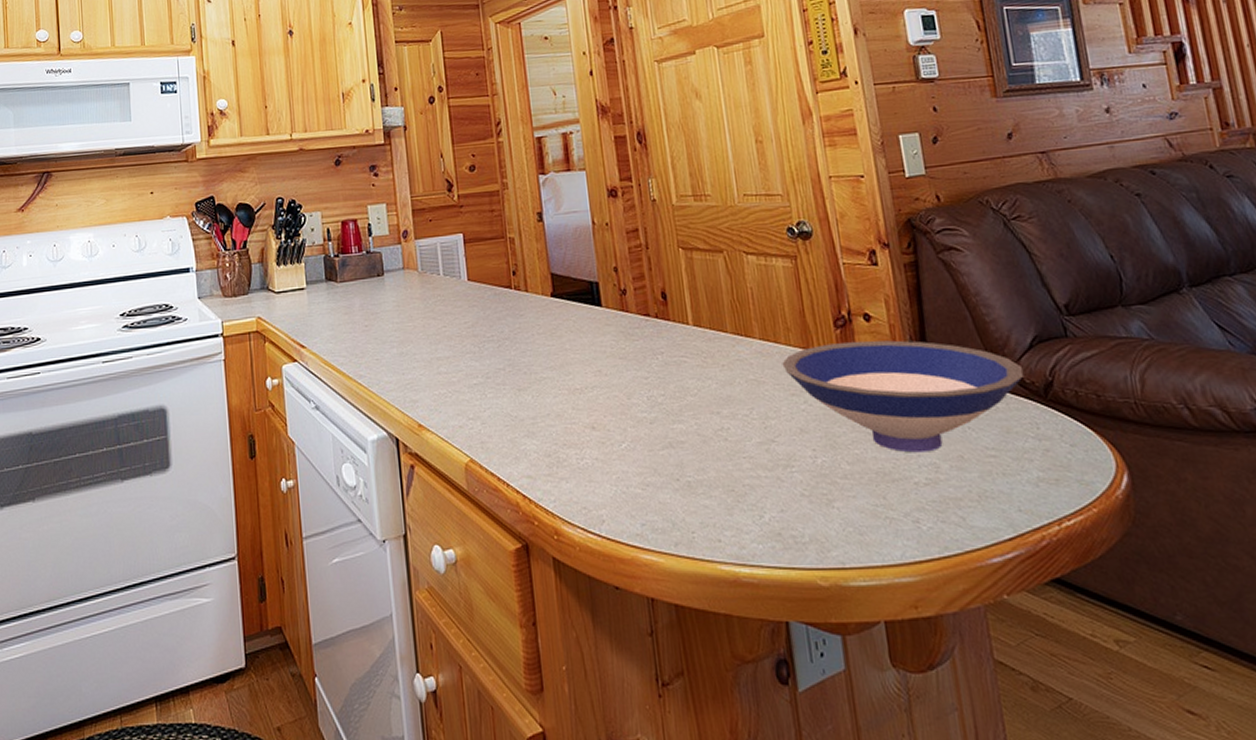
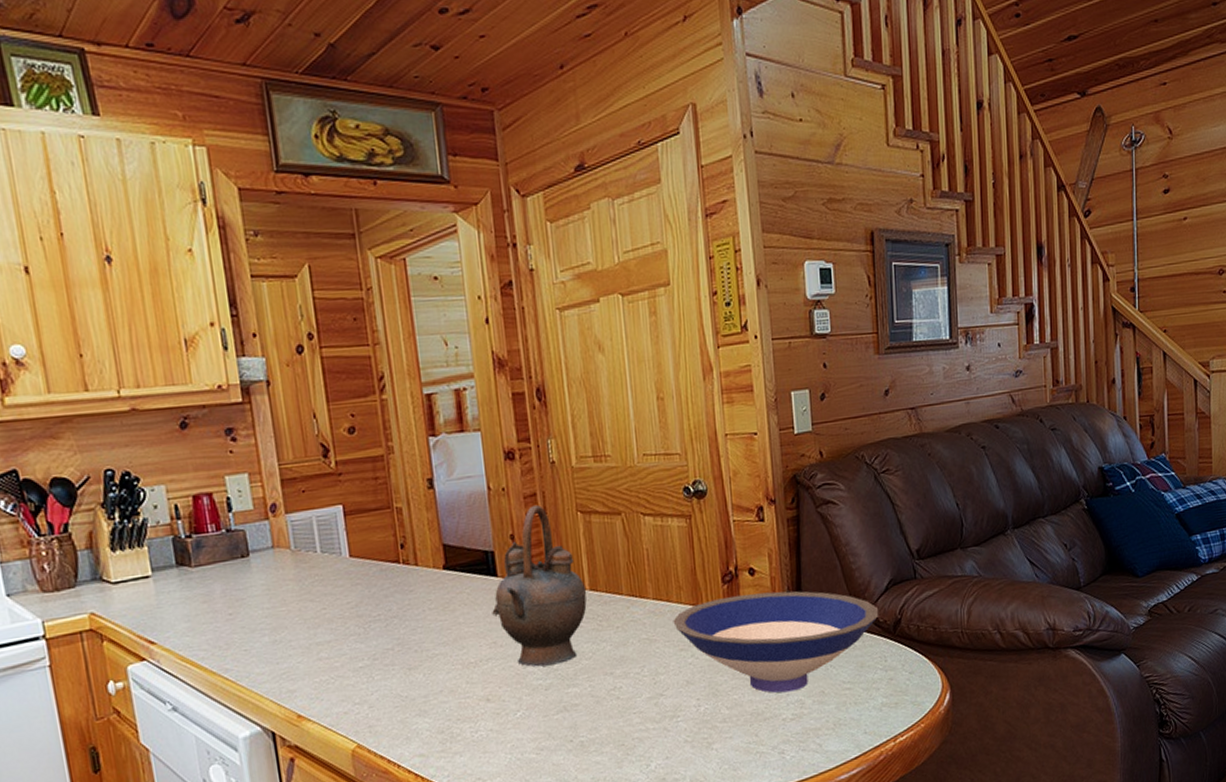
teapot: none [597,240,691,399] -> present [492,505,587,667]

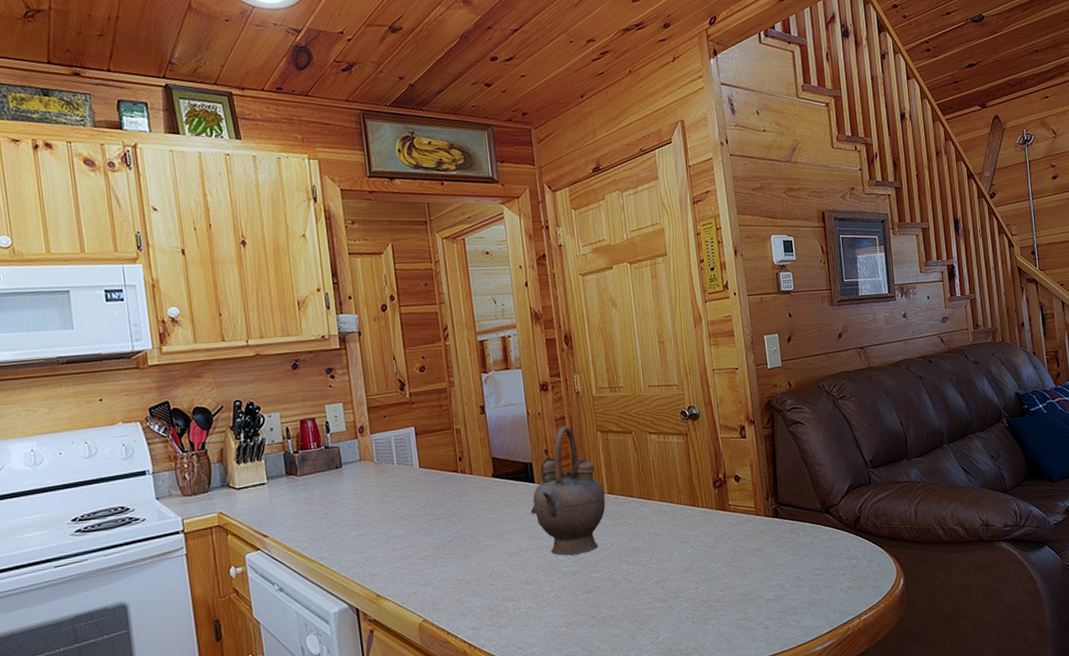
bowl: present [673,591,879,693] -> none [675,494,842,578]

